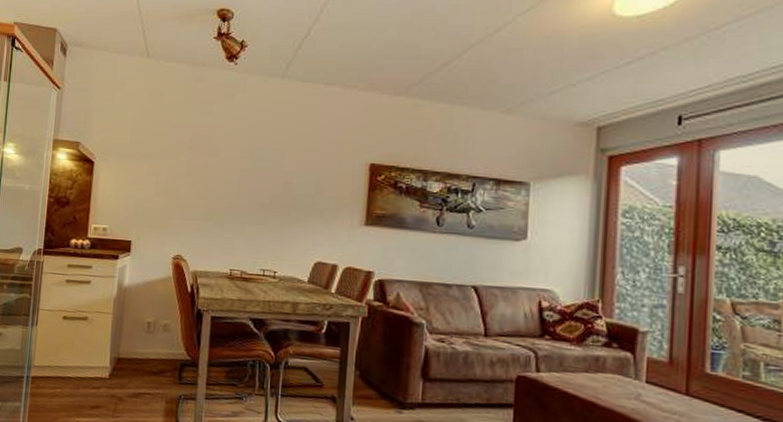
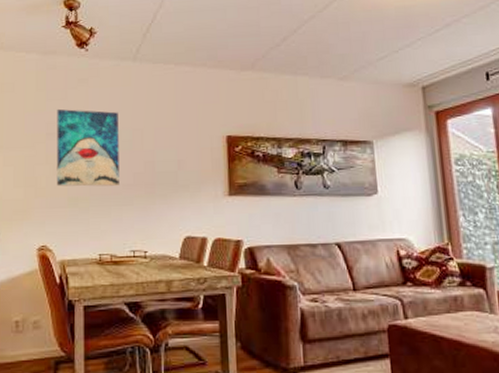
wall art: none [195,122,262,204] -> present [56,108,119,187]

